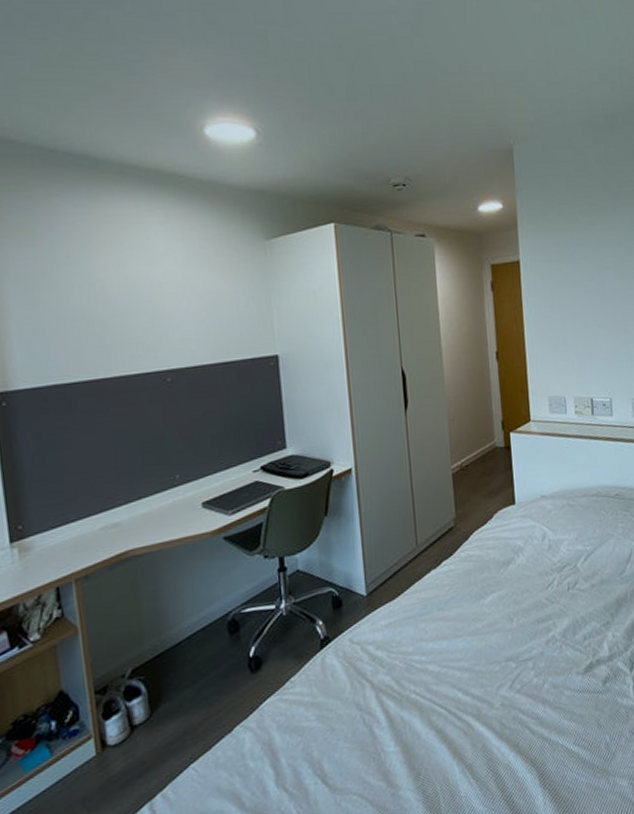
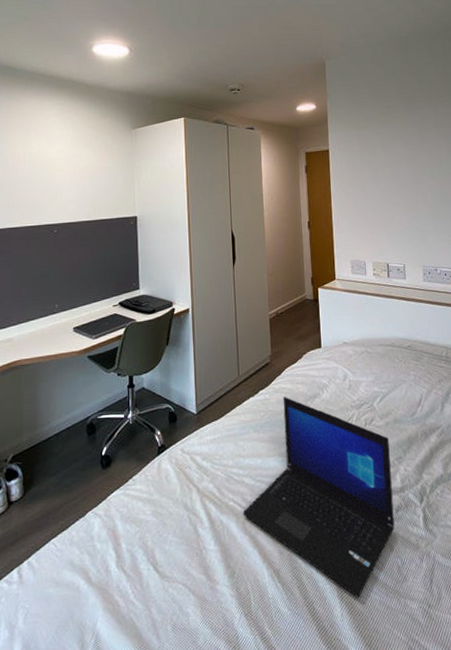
laptop: none [428,565,602,784] -> present [243,396,395,598]

